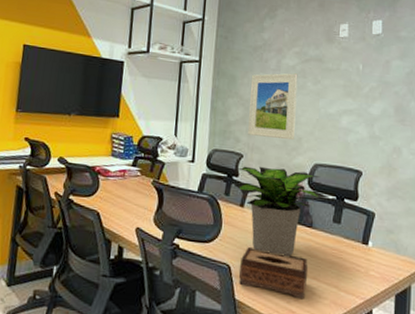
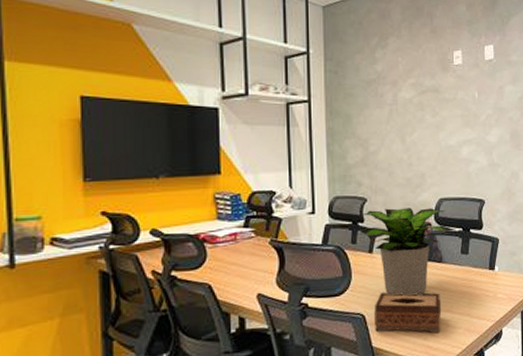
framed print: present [248,73,298,141] -> none [367,106,417,178]

